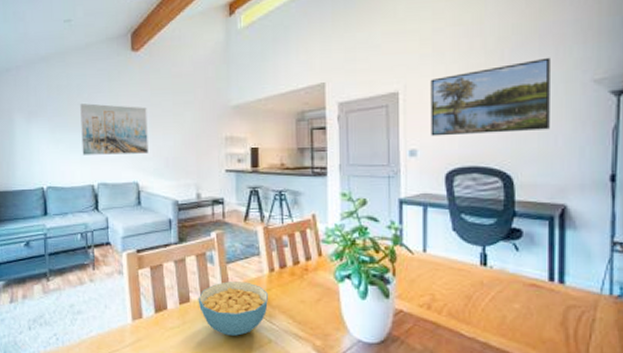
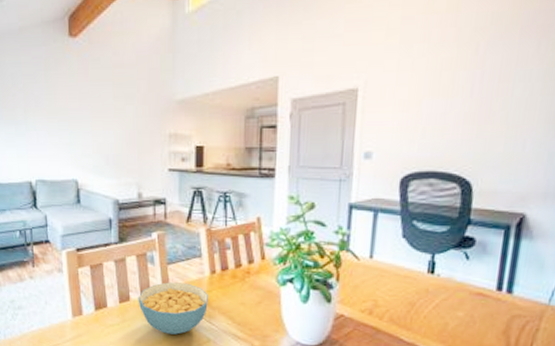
wall art: present [80,103,149,155] -> none [15,95,88,150]
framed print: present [430,57,550,136] -> none [389,52,530,138]

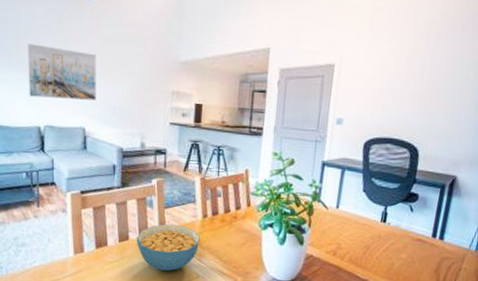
wall art: none [15,95,88,150] -> present [28,44,97,100]

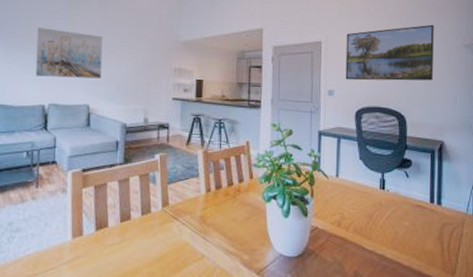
cereal bowl: present [136,224,201,271] -> none [138,201,205,252]
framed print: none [357,46,468,111] -> present [345,24,434,81]

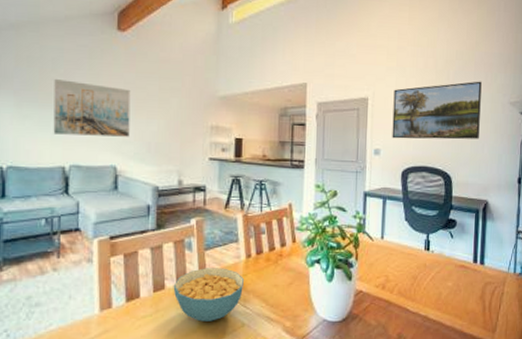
cereal bowl: none [138,201,205,252] -> present [173,268,245,322]

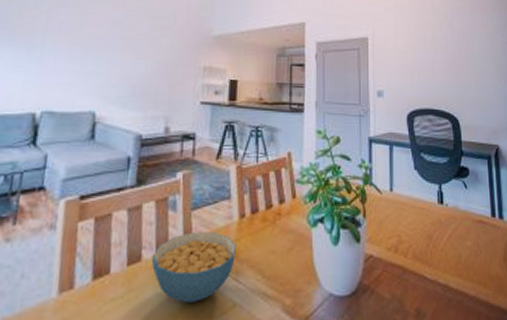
wall art: present [53,79,131,137] -> none [27,17,119,79]
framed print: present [392,81,482,140] -> none [393,21,482,80]

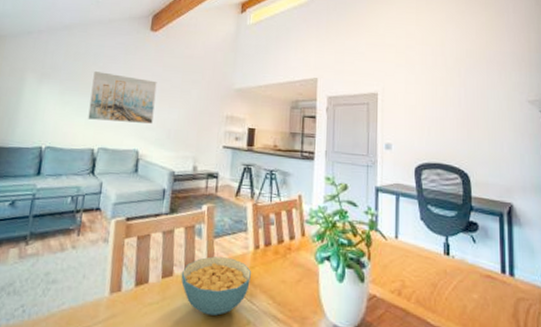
wall art: none [27,17,119,79] -> present [88,71,157,124]

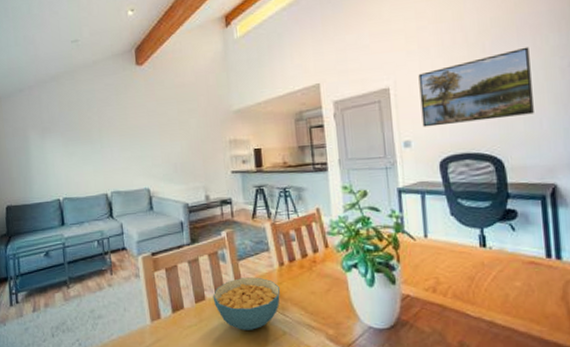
wall art: present [88,71,157,124] -> none [90,117,158,166]
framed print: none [403,79,497,138] -> present [418,46,534,128]

